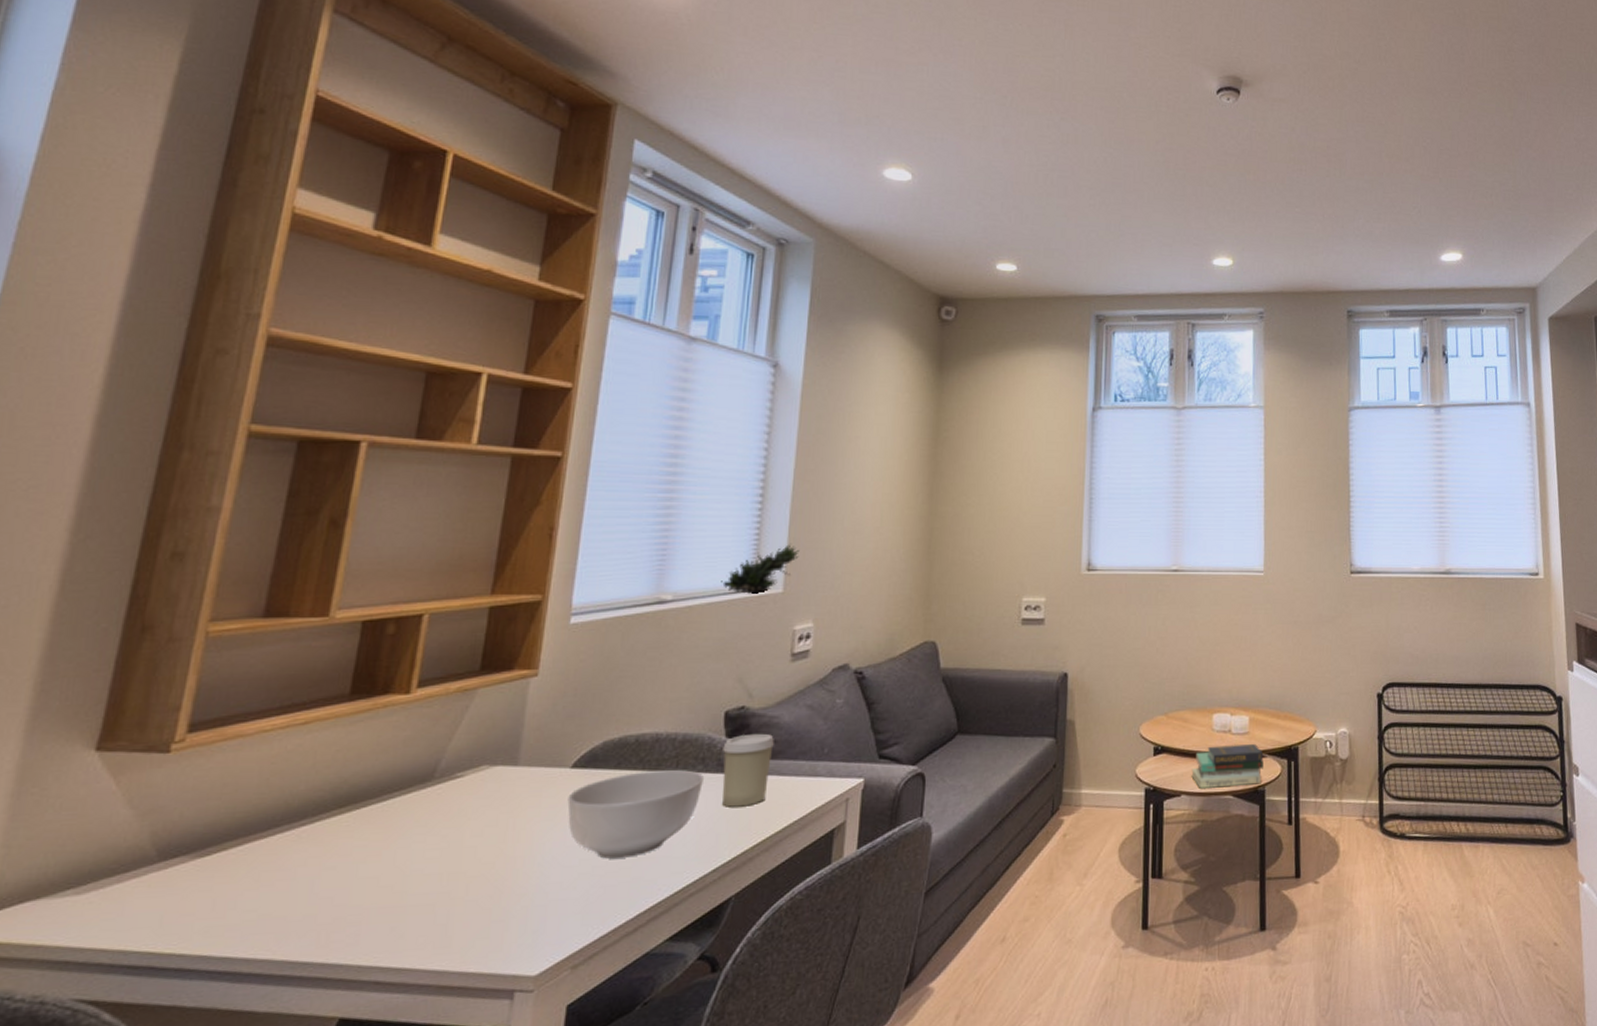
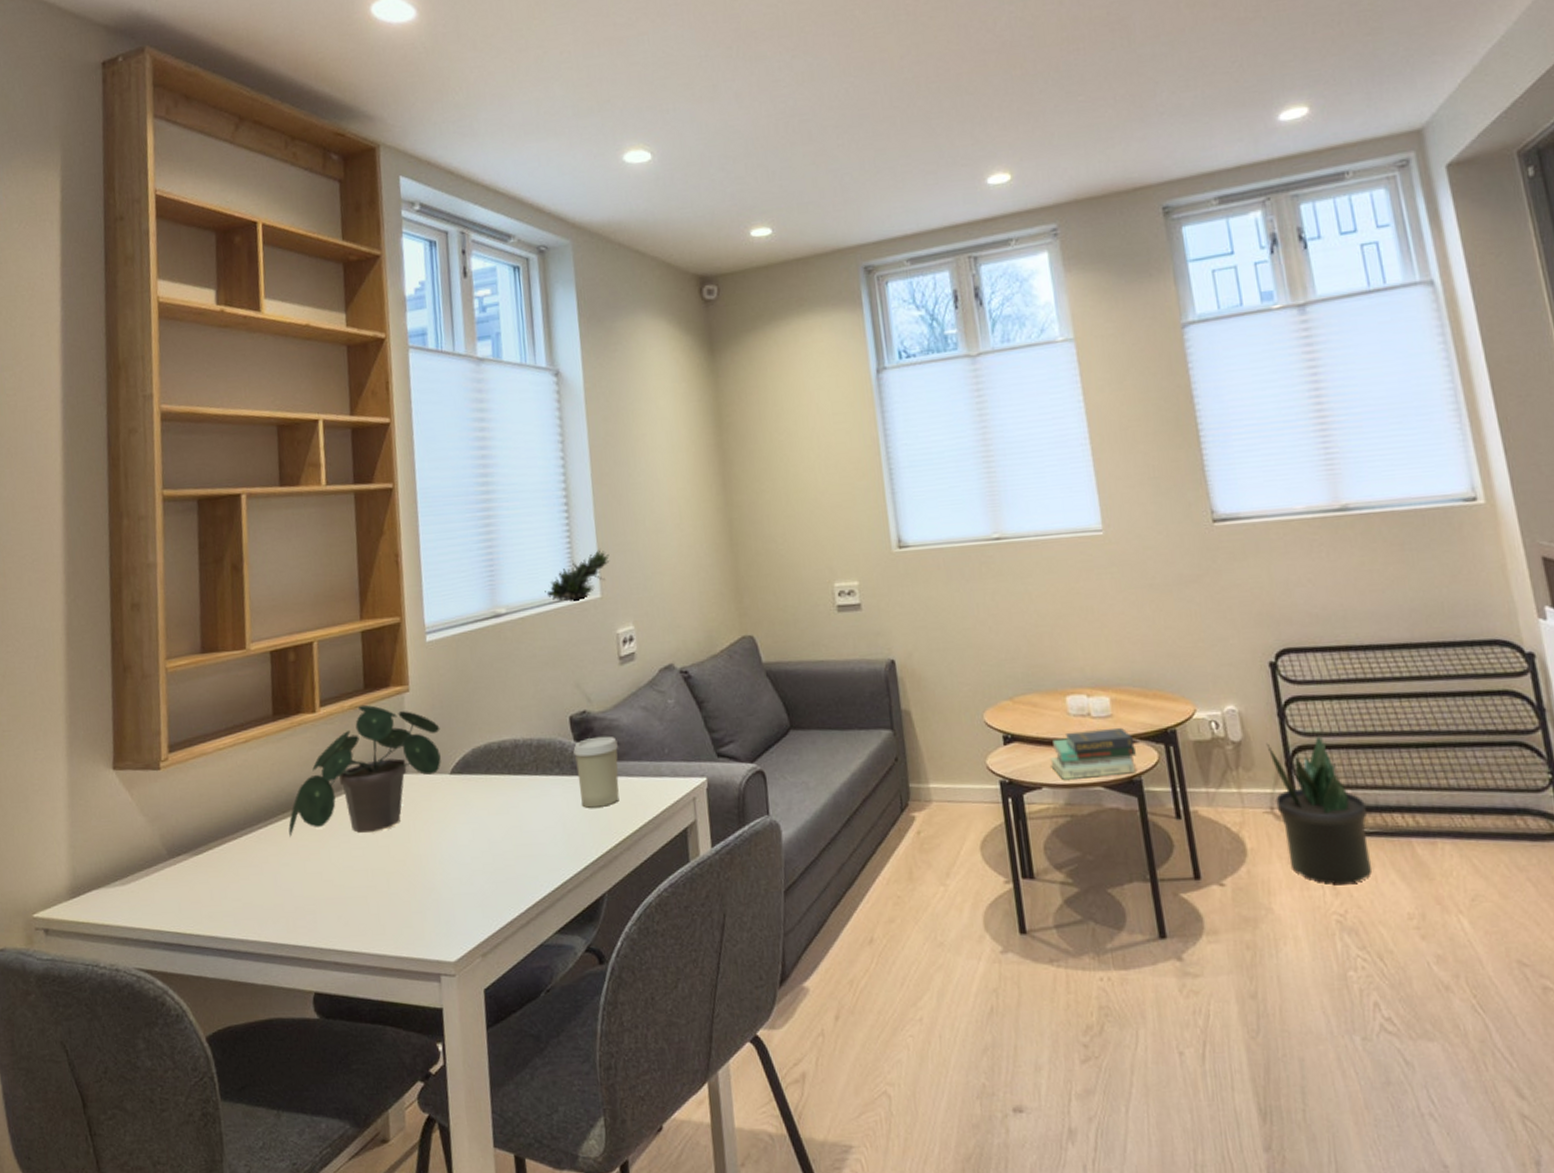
potted plant: none [343,689,569,836] -> present [288,705,441,837]
bowl: present [567,769,705,859] -> none [452,773,563,857]
planter: none [1366,757,1433,881] -> present [1266,736,1372,884]

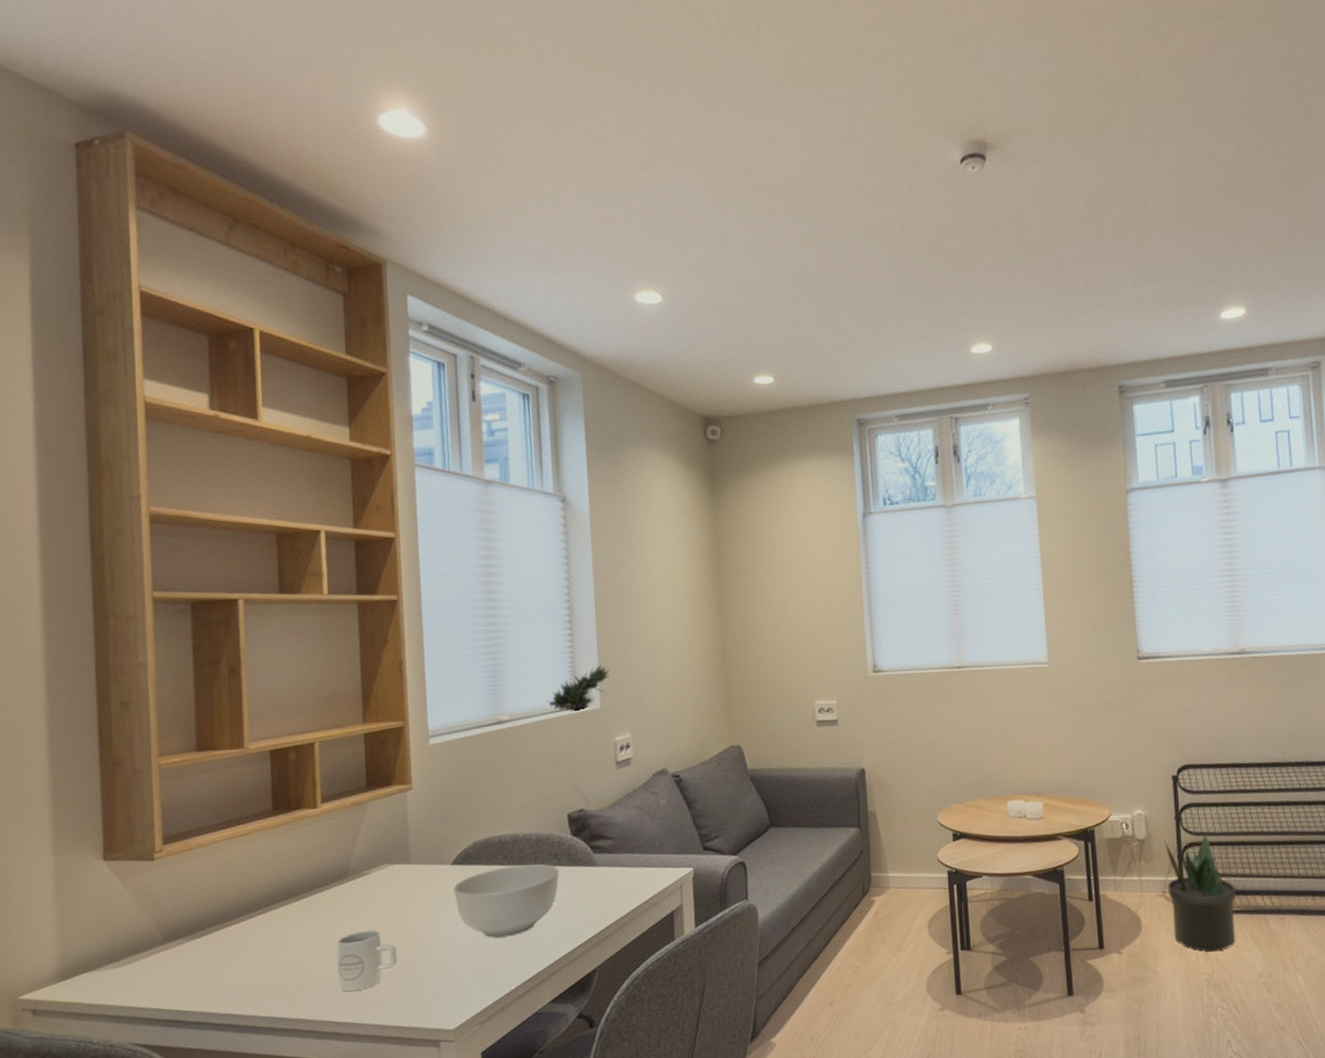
potted plant: present [288,705,441,837] -> none [289,802,443,922]
mug: none [335,846,397,916] -> present [336,929,398,992]
bowl: none [452,773,563,857] -> present [453,863,560,938]
cup: present [573,736,619,808] -> none [570,831,613,894]
books: present [1050,728,1136,780] -> none [991,828,1061,870]

